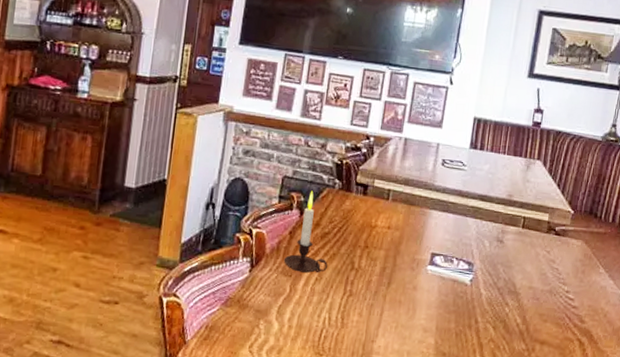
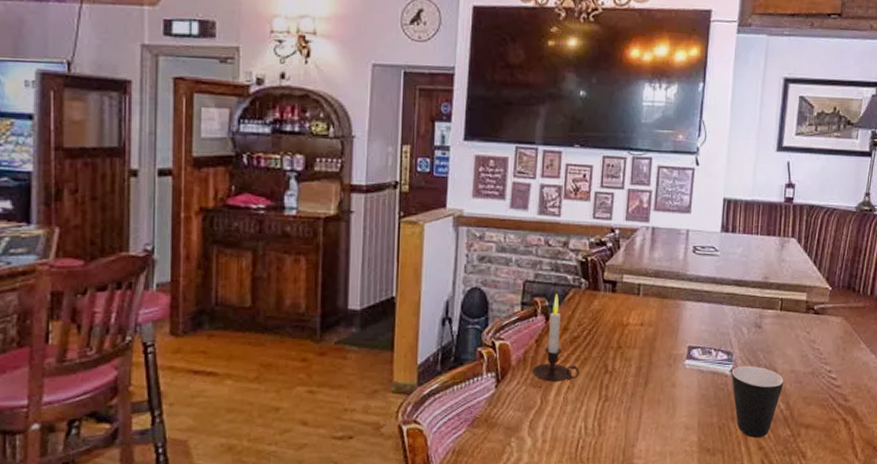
mug: none [471,277,522,349] -> present [731,365,784,439]

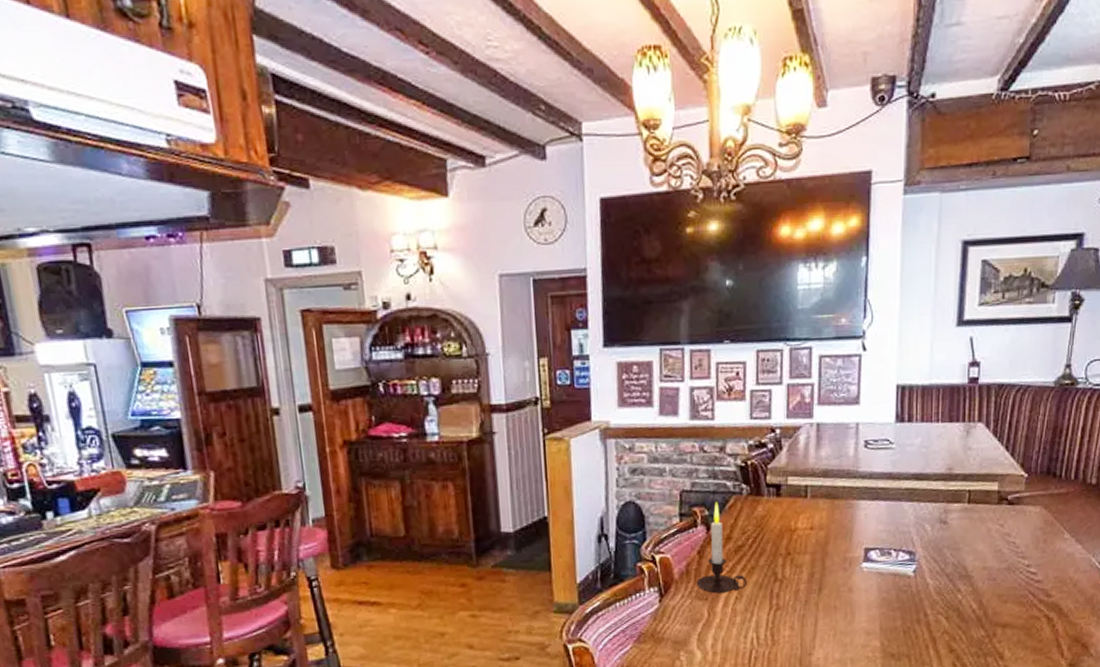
mug: present [731,365,784,439] -> none [915,564,976,641]

